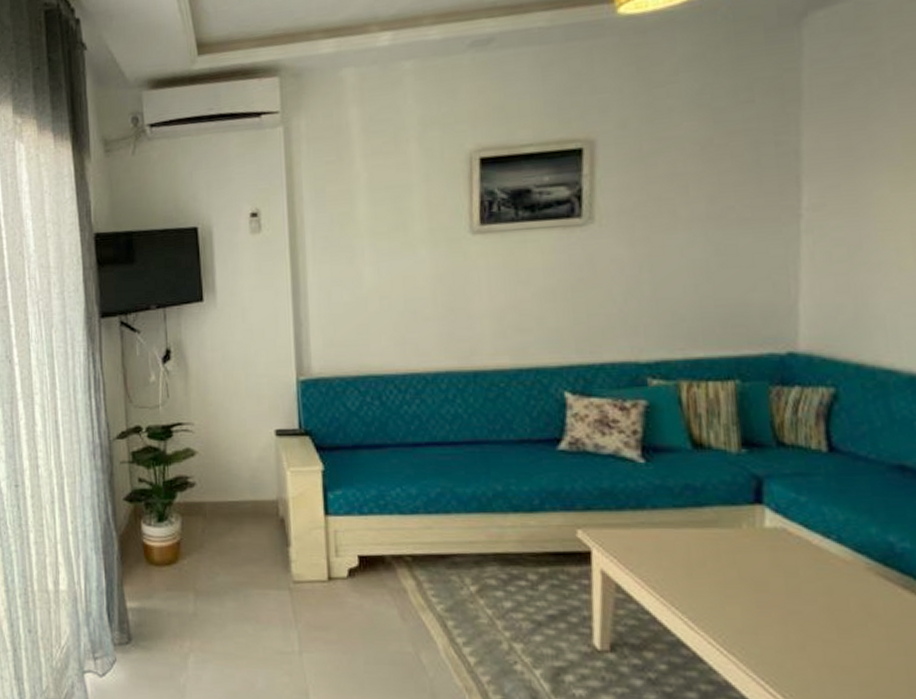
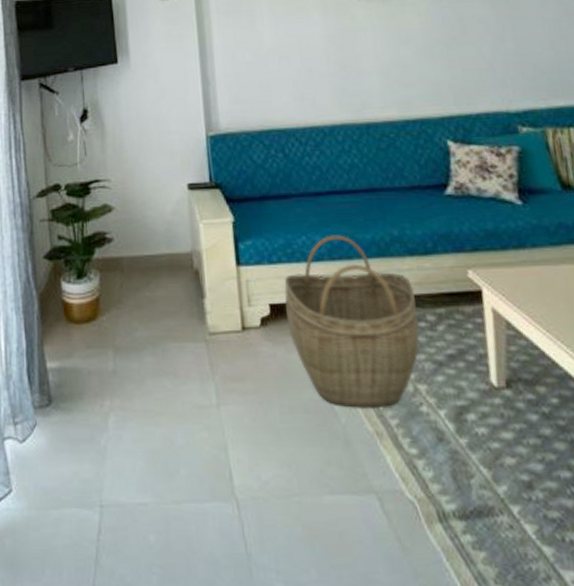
woven basket: none [375,488,519,664] -> present [284,235,420,409]

